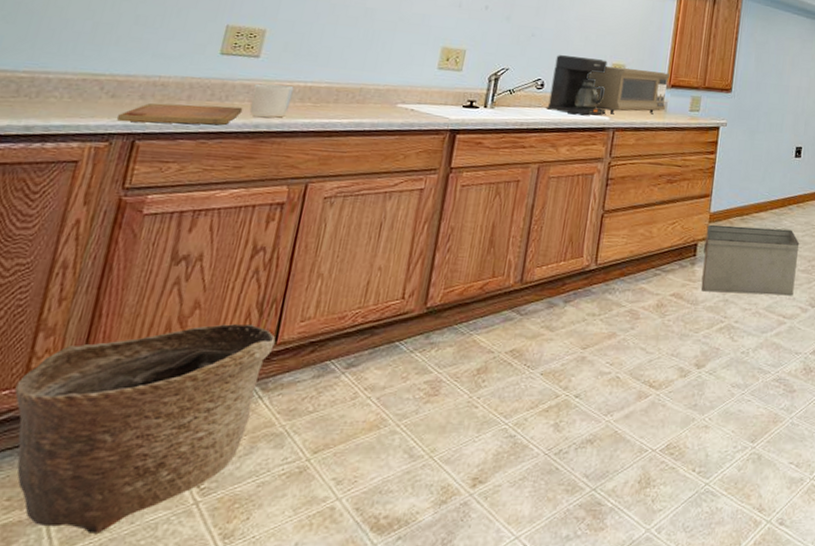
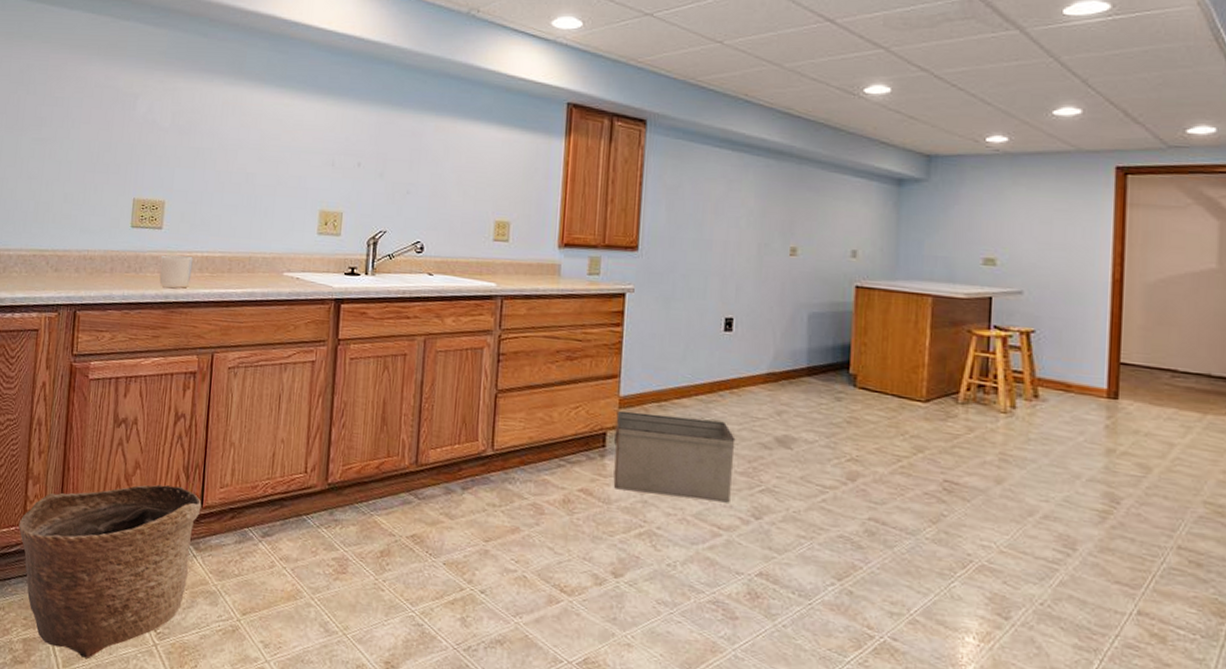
cutting board: present [117,103,244,125] -> none [61,275,154,296]
coffee maker: present [547,55,608,115] -> none [428,213,491,282]
microwave: present [588,66,670,115] -> none [469,224,563,280]

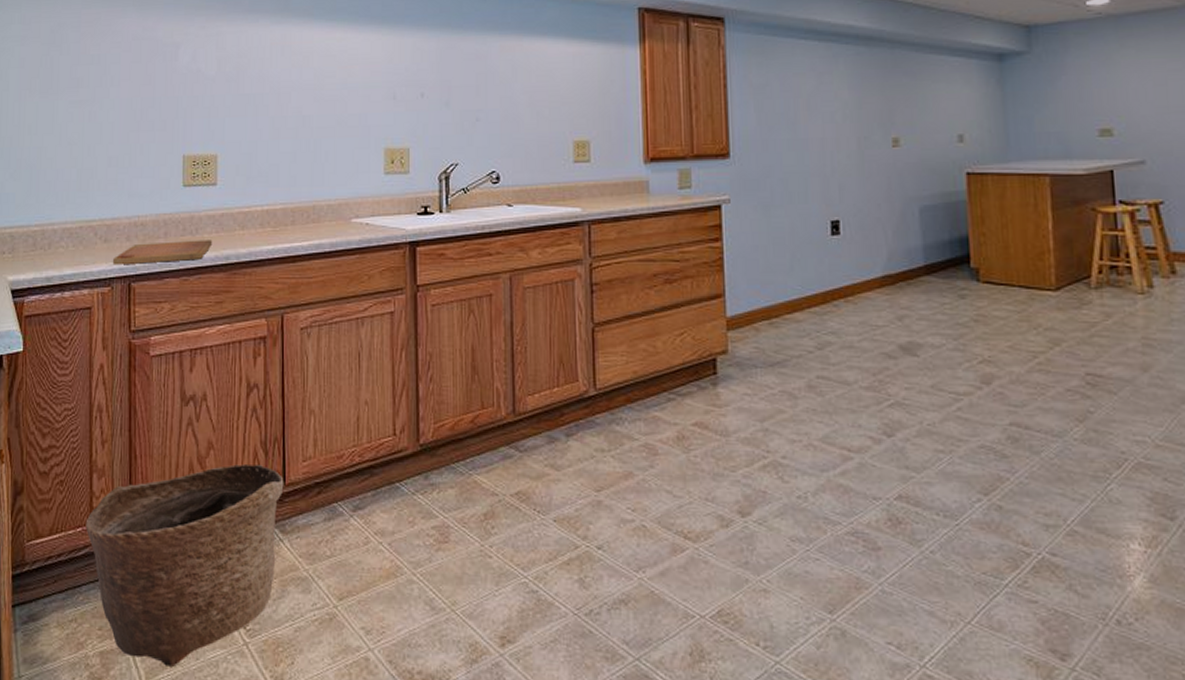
cutting board: none [61,275,154,296] -> present [113,240,213,265]
mug: present [159,255,193,289] -> none [217,212,253,248]
storage bin: present [613,410,736,503] -> none [725,332,858,422]

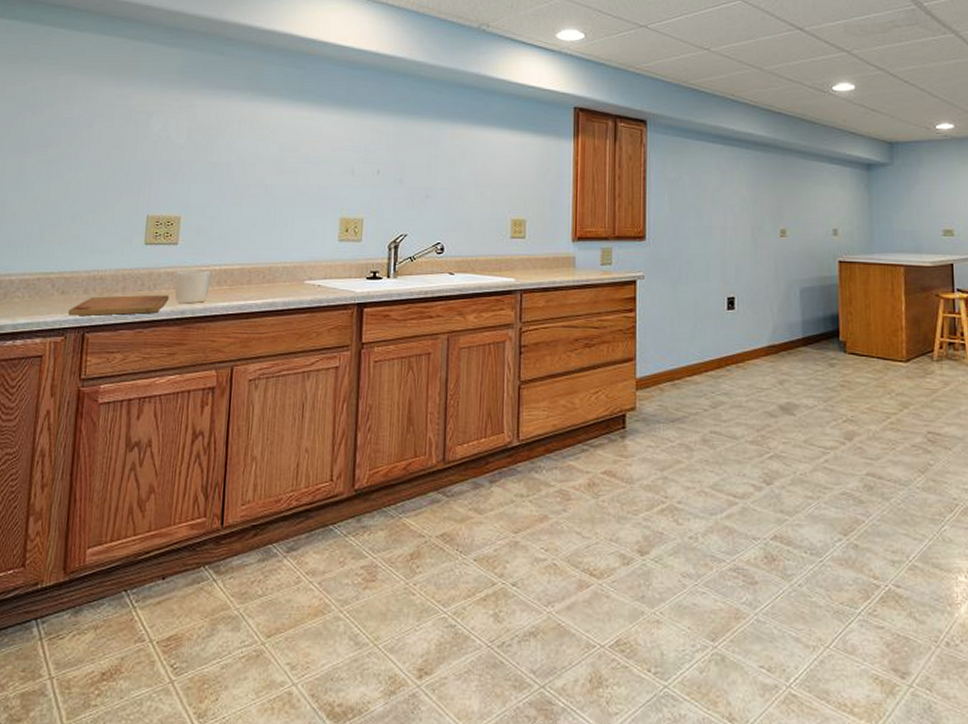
basket: present [85,464,284,667] -> none [17,507,222,706]
mug: none [217,212,253,248] -> present [175,270,211,304]

